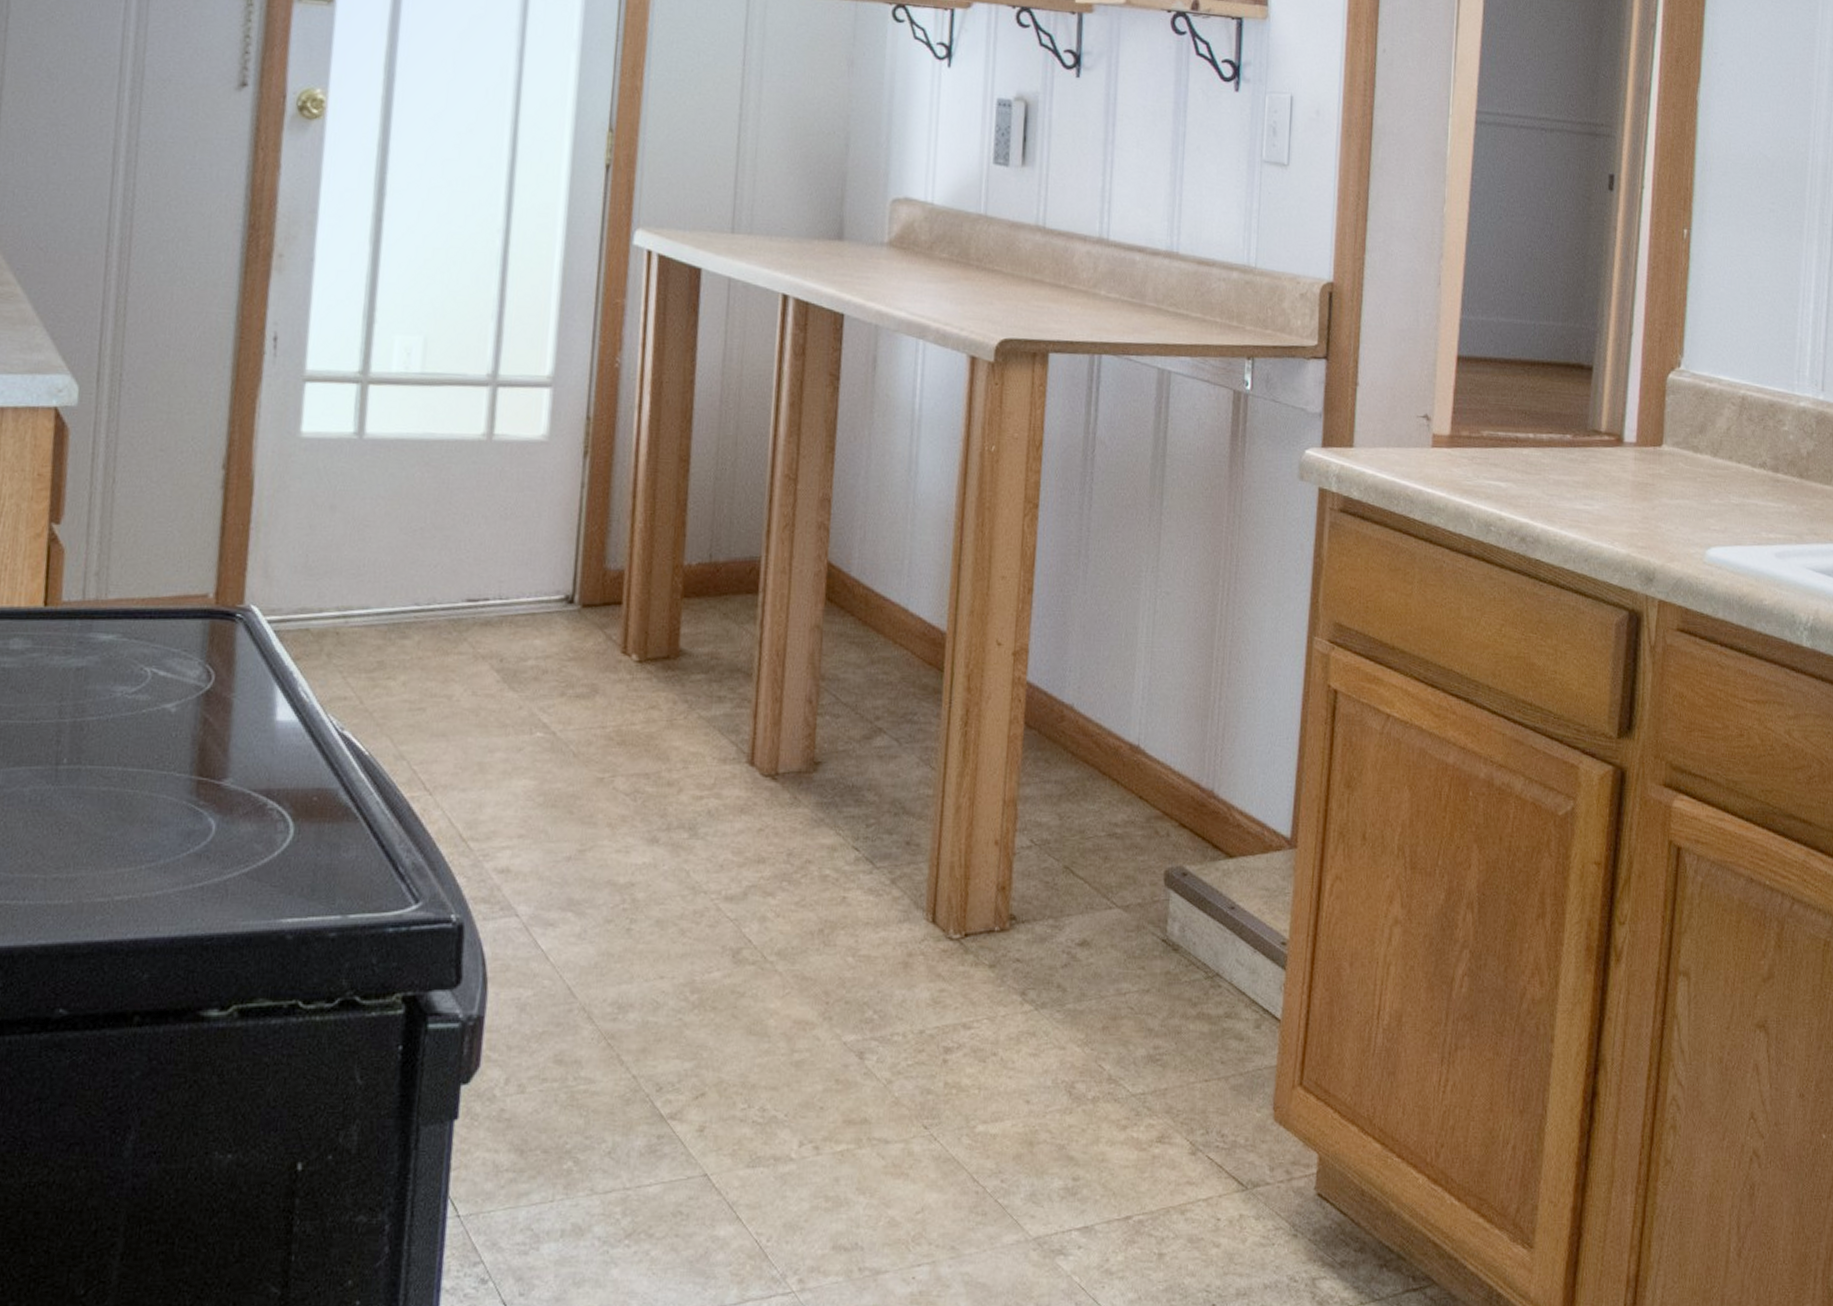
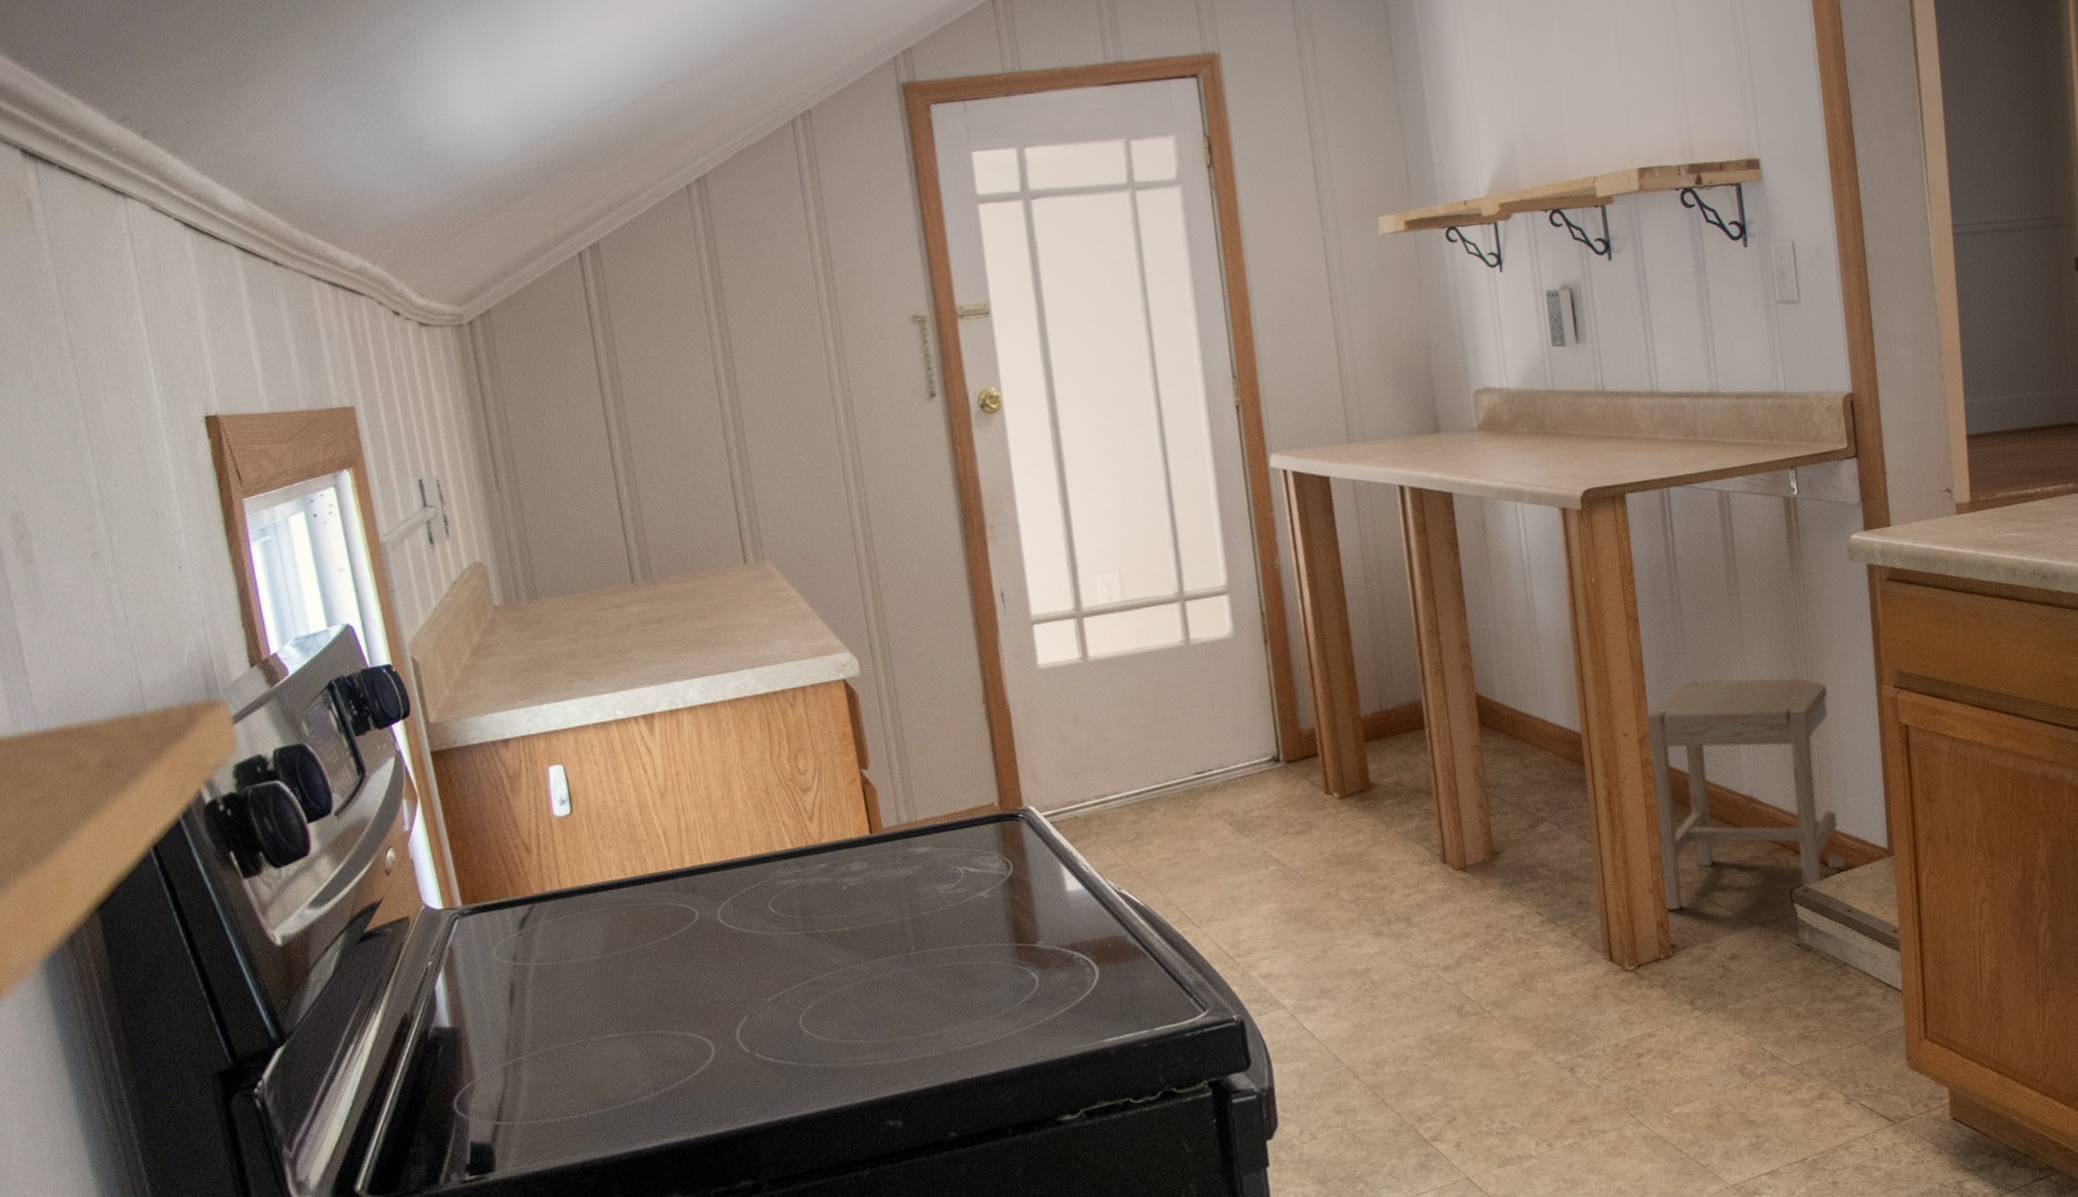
stool: none [1012,591,1249,872] -> present [1645,677,1846,911]

